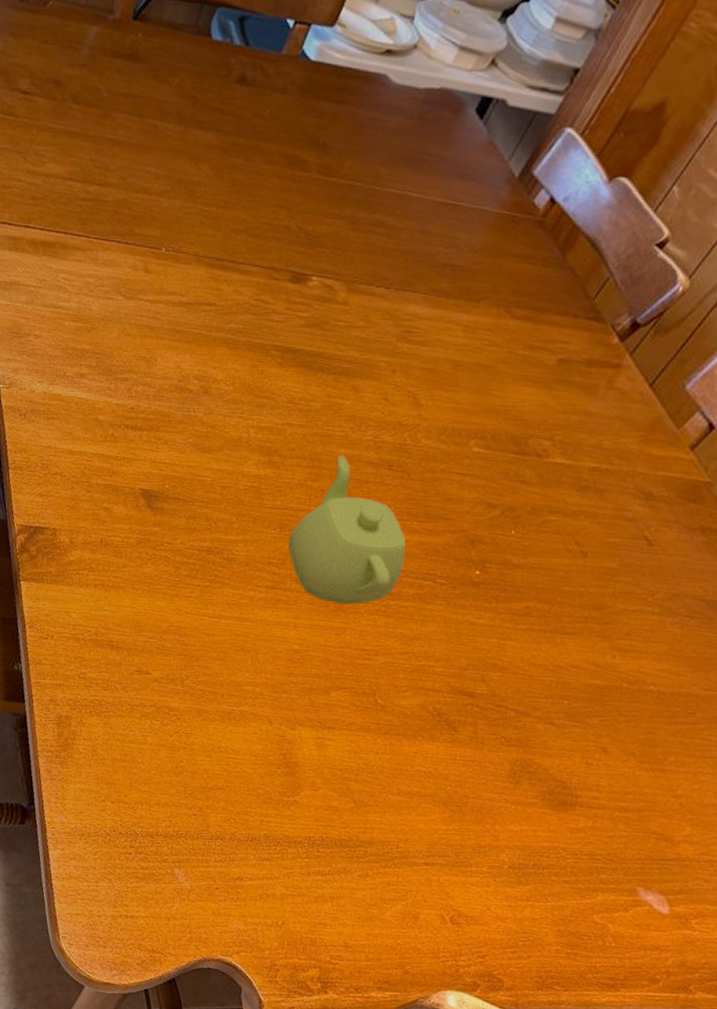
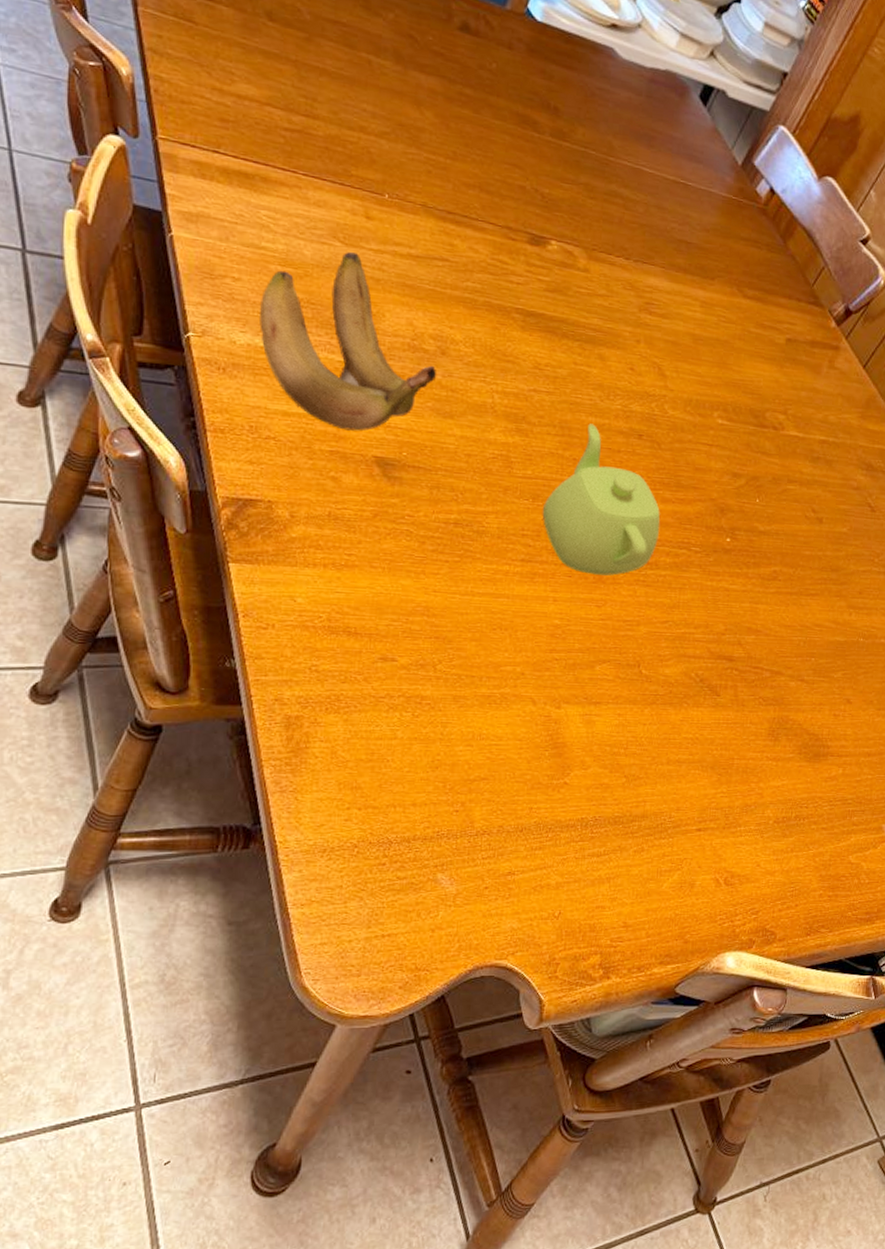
banana: none [54,305,198,467] -> present [259,252,436,431]

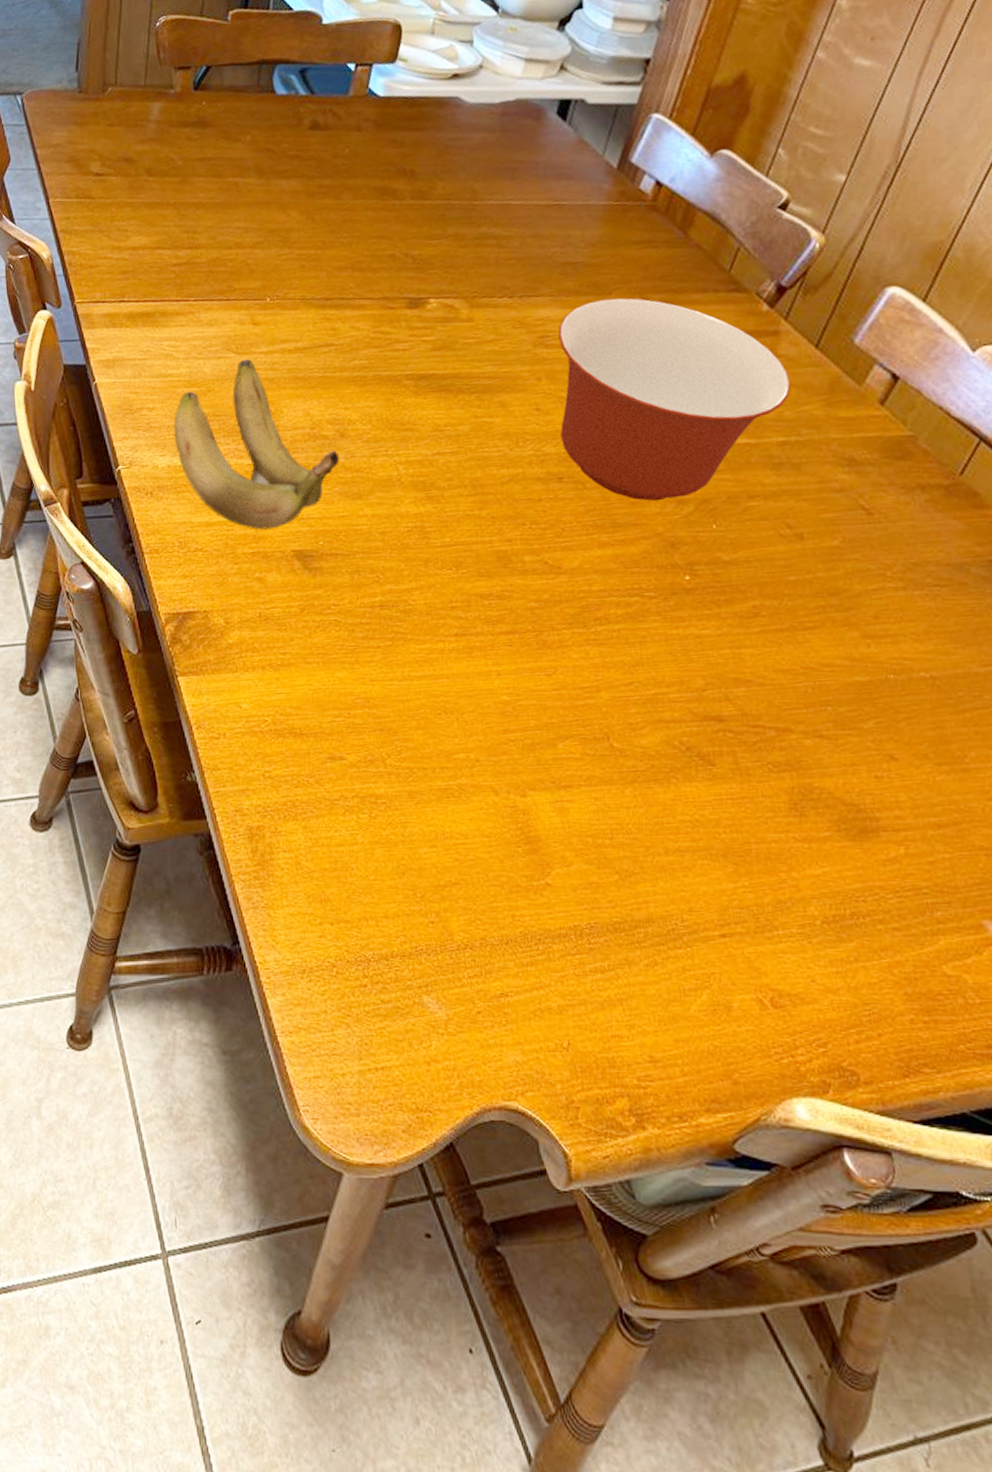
teapot: present [542,423,660,576] -> none [468,476,603,640]
mixing bowl: none [647,282,839,472] -> present [558,298,791,502]

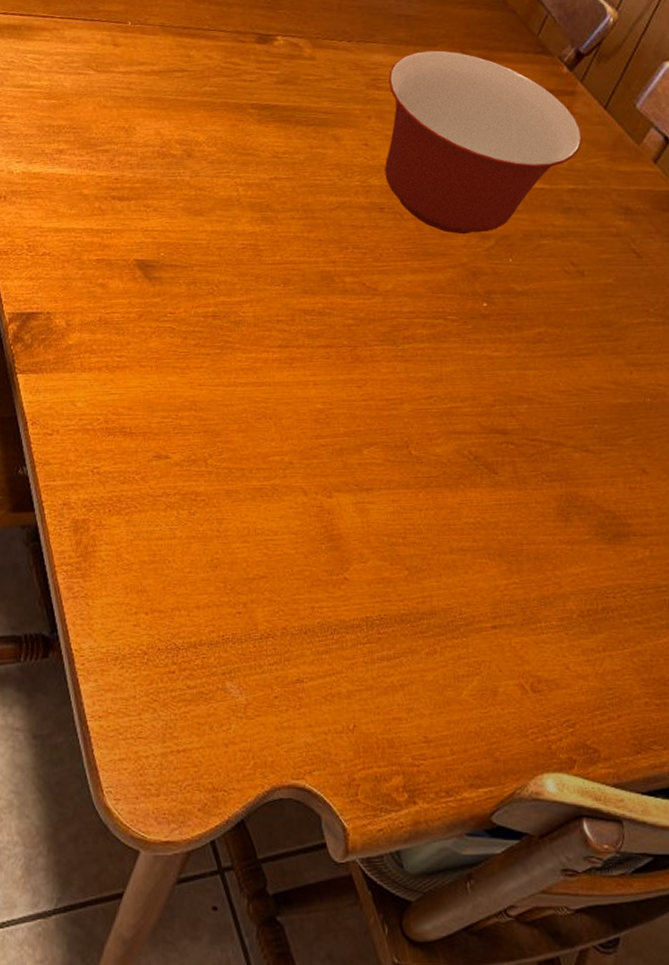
banana: present [174,359,339,530] -> none [31,78,184,239]

